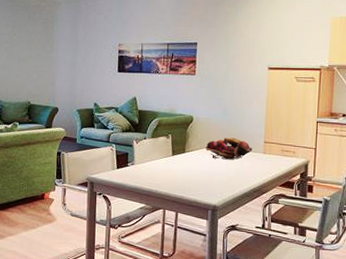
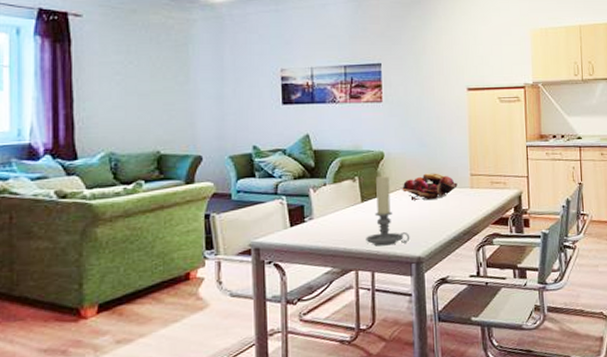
candle holder: none [173,135,209,193] -> present [366,175,410,246]

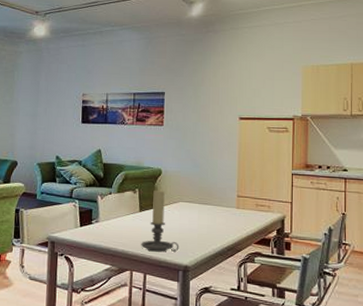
fruit basket: present [402,173,458,200] -> none [175,191,225,215]

